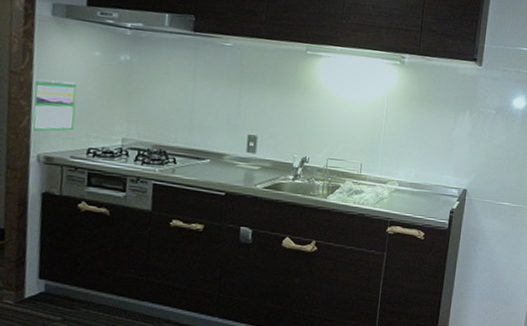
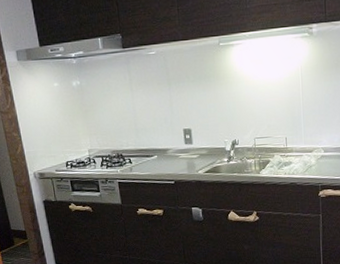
calendar: present [31,79,77,132] -> none [18,111,53,155]

